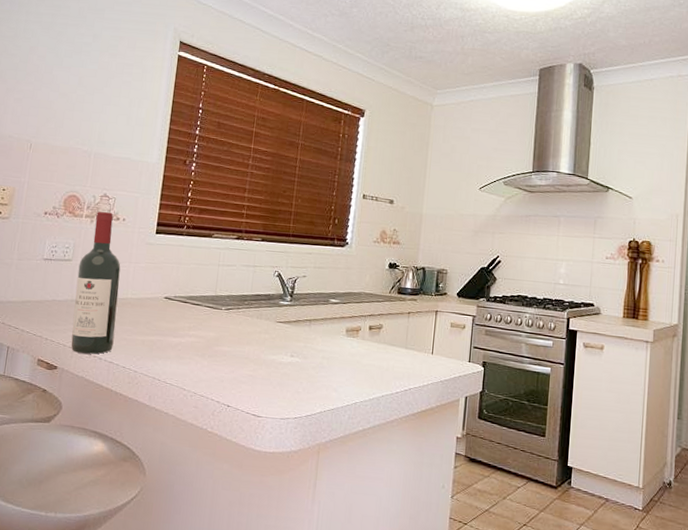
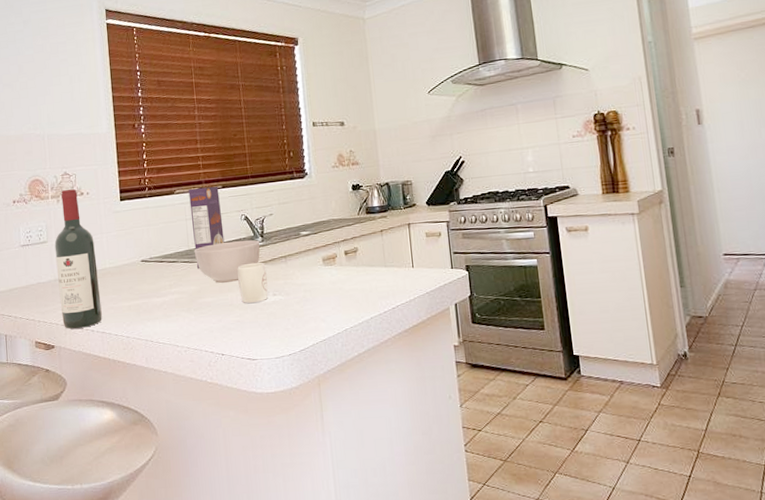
cereal box: none [220,235,258,317] -> present [188,186,225,270]
bowl: none [220,294,288,336] -> present [194,239,260,283]
mug: none [257,320,289,361] -> present [237,262,268,304]

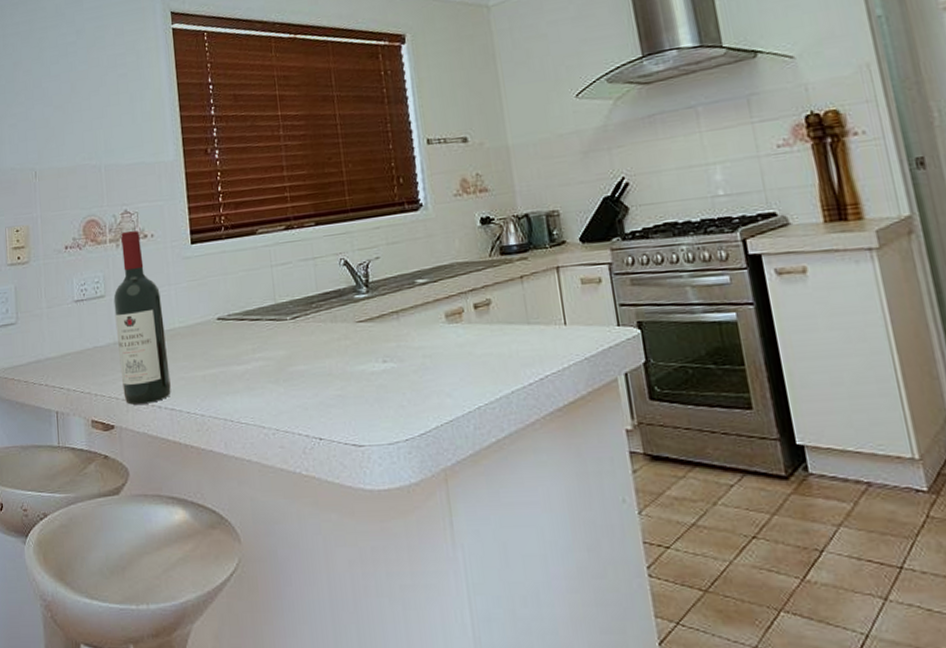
cereal box: present [188,186,225,270] -> none [274,223,320,329]
bowl: present [194,239,260,283] -> none [282,290,365,347]
mug: present [237,262,268,304] -> none [336,319,377,373]

